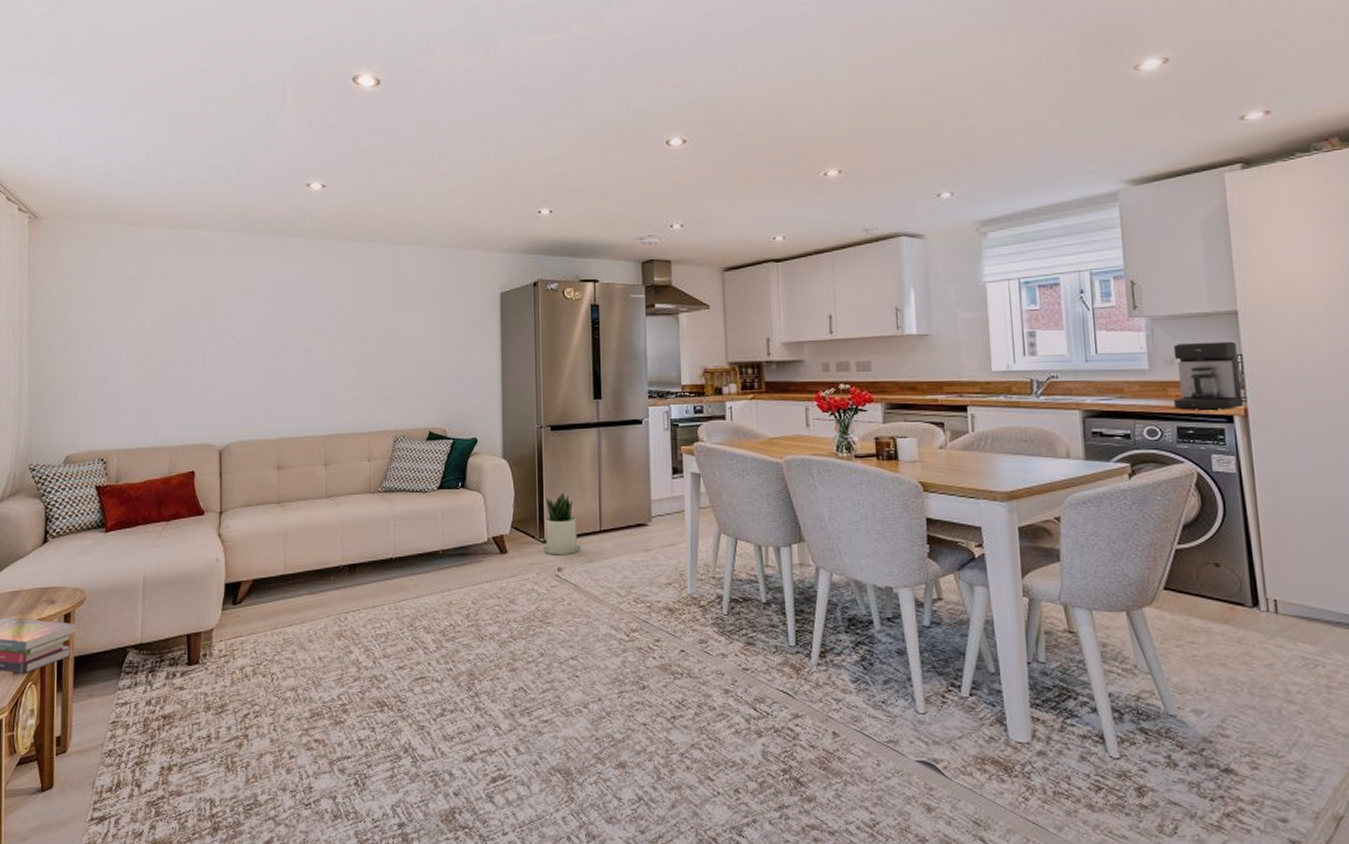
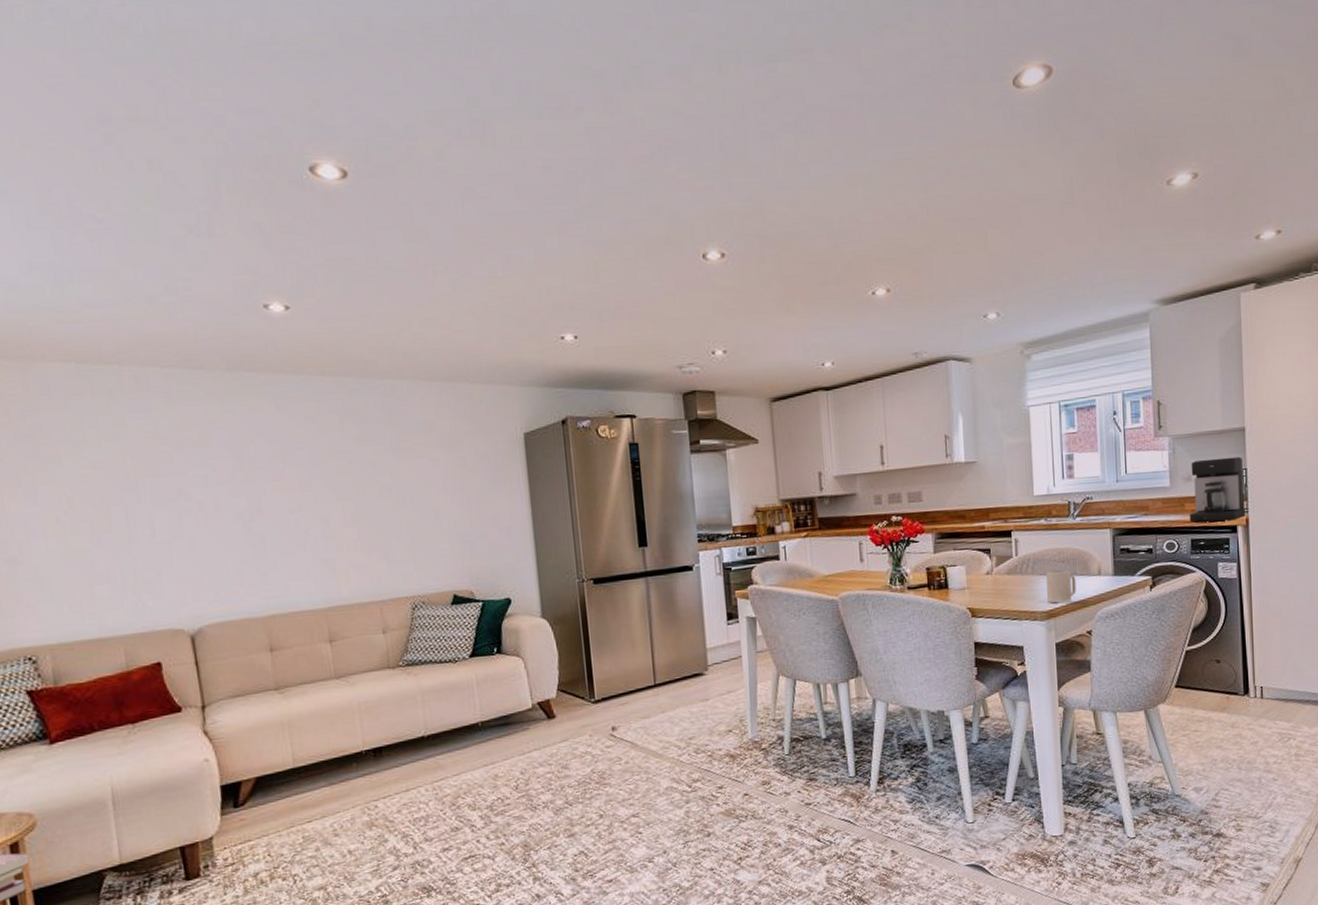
planter: present [543,492,581,556] -> none [592,648,635,715]
mug: none [1006,449,1042,486] -> present [1046,569,1077,604]

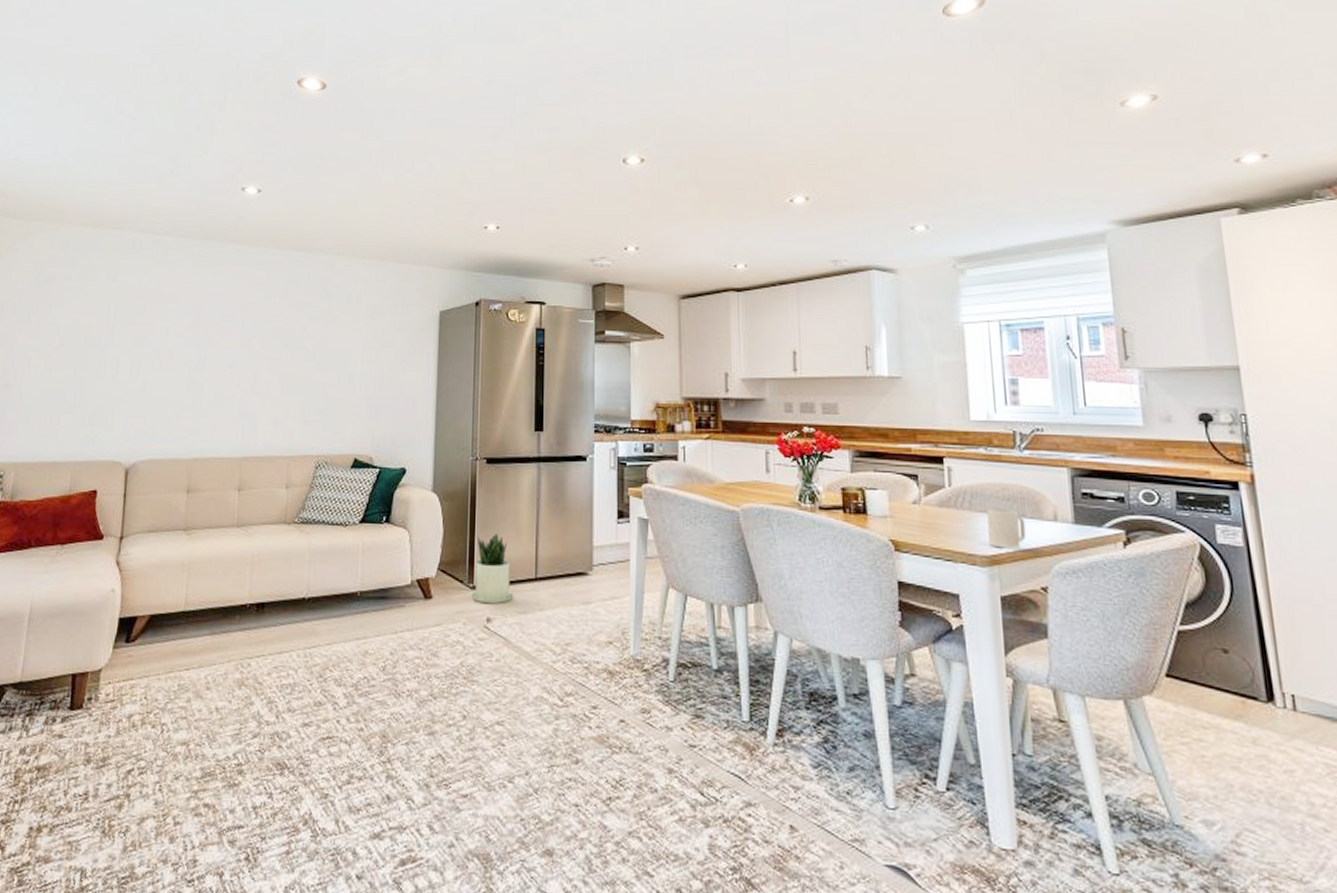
planter: none [592,648,635,715] -> present [472,533,513,604]
coffee maker: present [1189,456,1245,523] -> none [1169,398,1249,476]

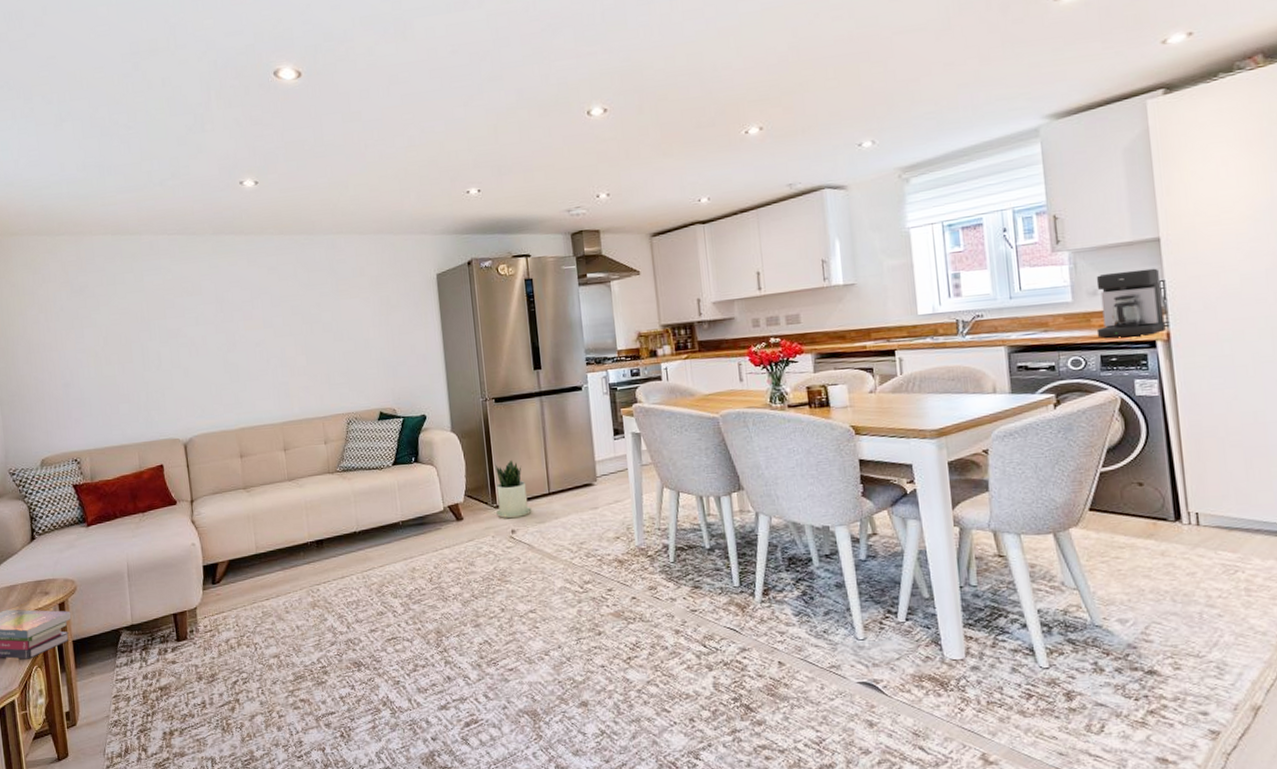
mug: present [987,508,1026,550] -> none [934,388,969,422]
coffee maker: none [1169,398,1249,476] -> present [1096,268,1166,338]

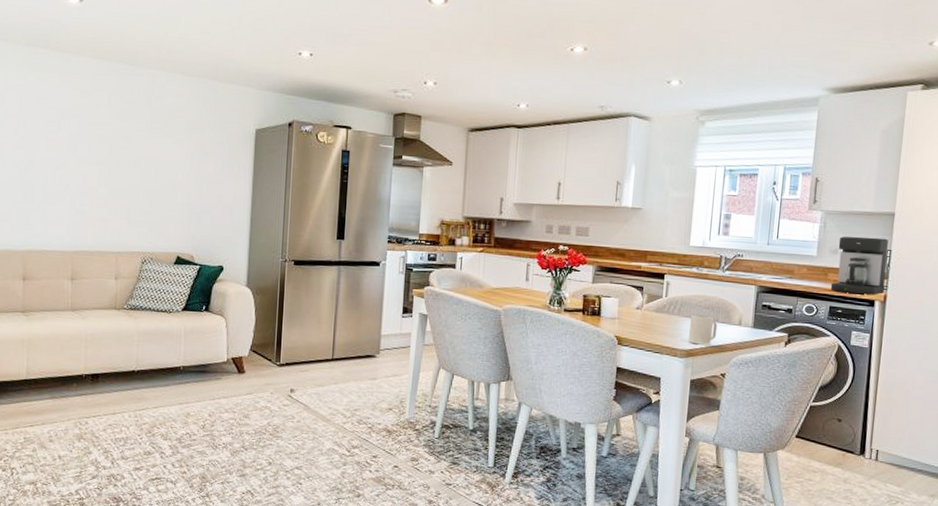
planter: present [494,459,532,519] -> none [278,322,313,379]
mug: none [934,388,969,422] -> present [688,314,718,346]

